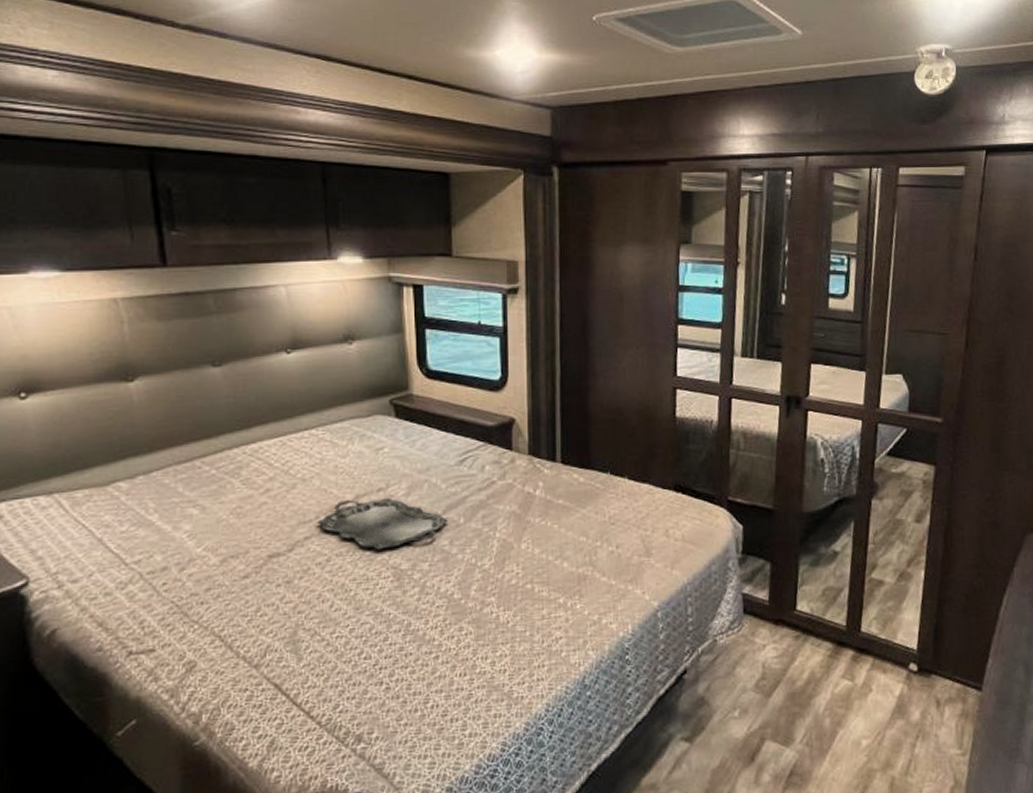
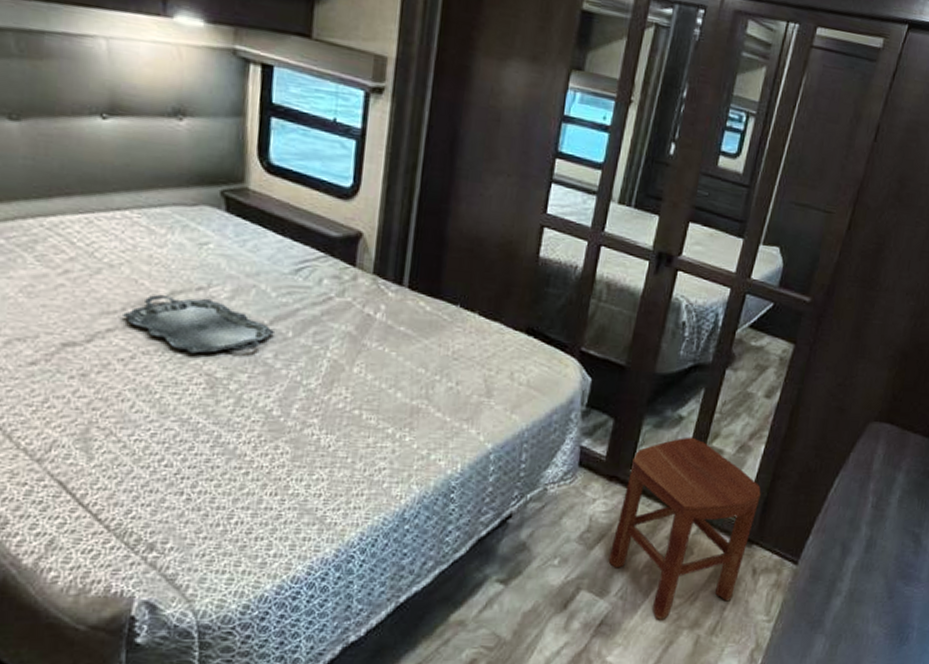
stool: none [787,571,930,764] -> present [608,437,761,619]

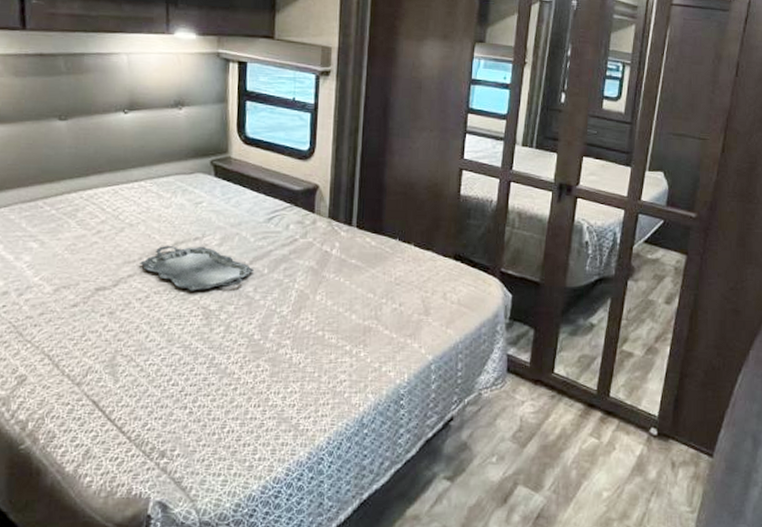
stool: present [608,437,761,619] -> none [540,342,671,512]

